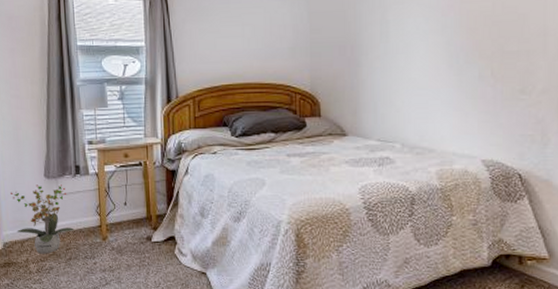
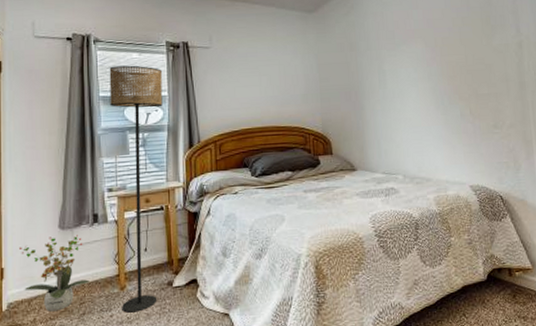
floor lamp: none [86,12,140,262] -> present [109,65,163,313]

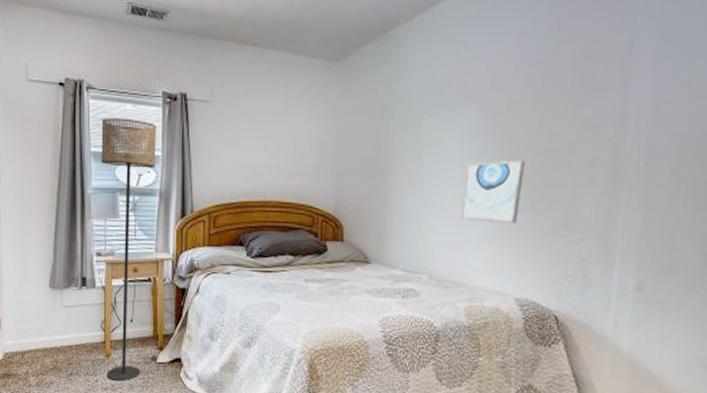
potted plant: present [20,235,89,312] -> none [14,294,77,368]
wall art: none [419,79,462,128] -> present [460,160,525,223]

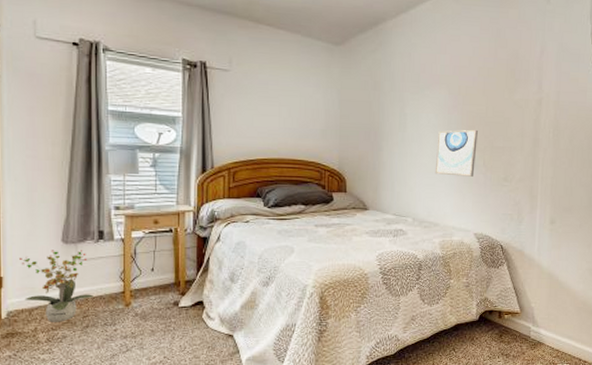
potted plant: none [14,294,77,368] -> present [20,250,93,322]
floor lamp: present [101,118,157,382] -> none [119,79,178,328]

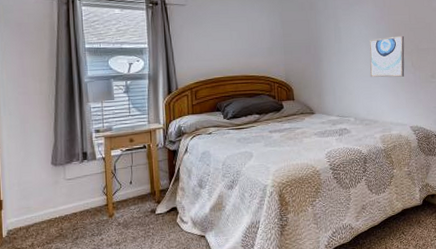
potted plant: present [20,250,93,322] -> none [16,170,81,237]

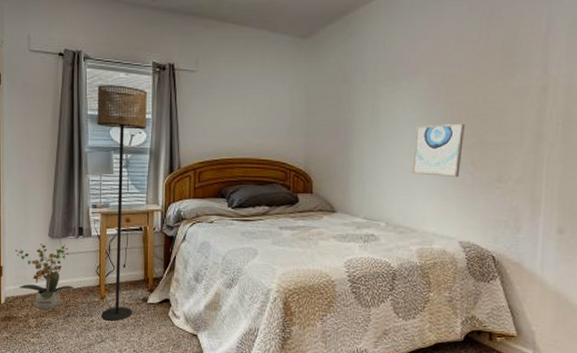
potted plant: none [16,170,81,237] -> present [15,243,74,310]
floor lamp: none [94,20,143,237] -> present [97,85,148,321]

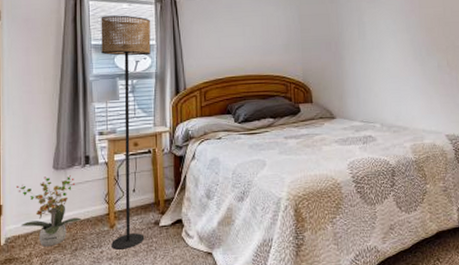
wall art: present [412,123,464,177] -> none [398,31,439,79]

